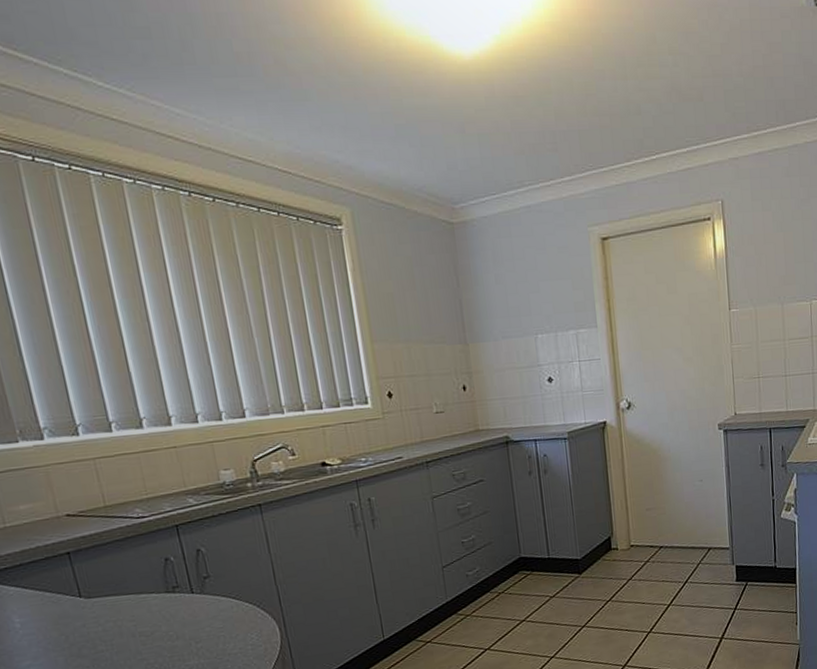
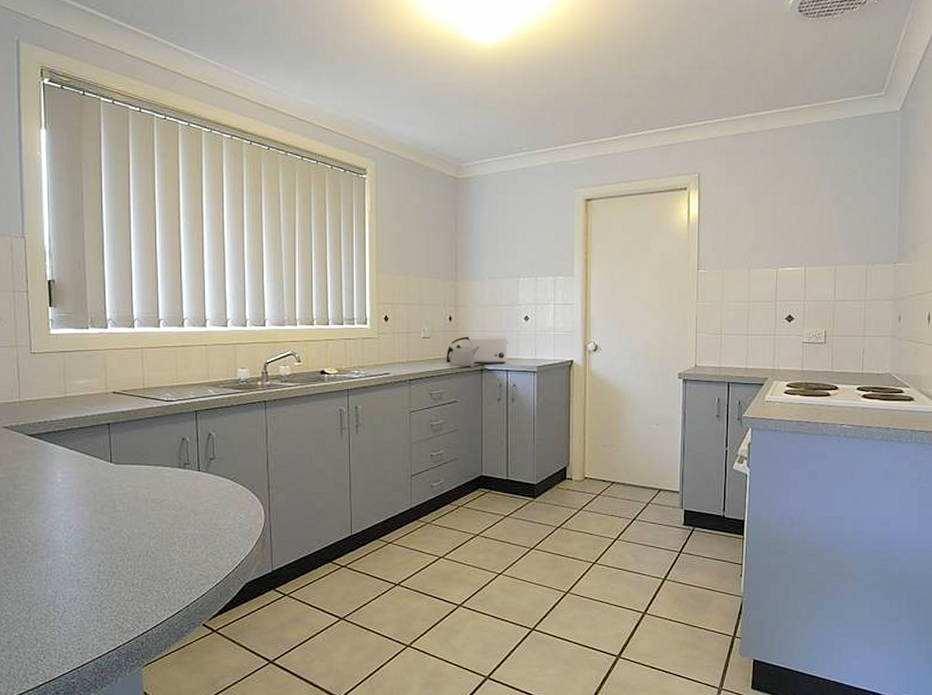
kettle: none [464,406,502,443] -> present [446,336,480,367]
toaster: none [479,402,534,437] -> present [460,336,508,365]

